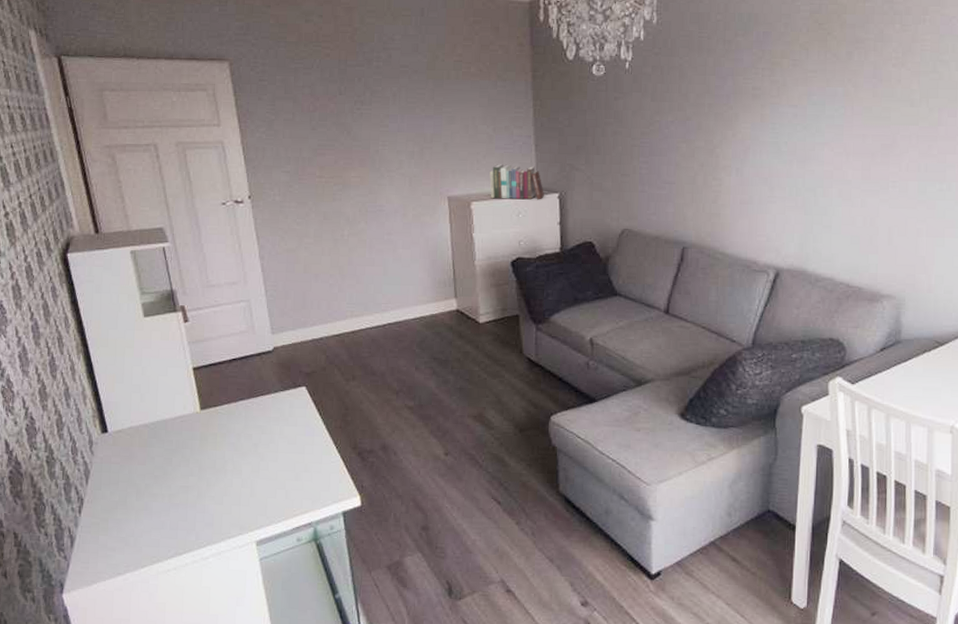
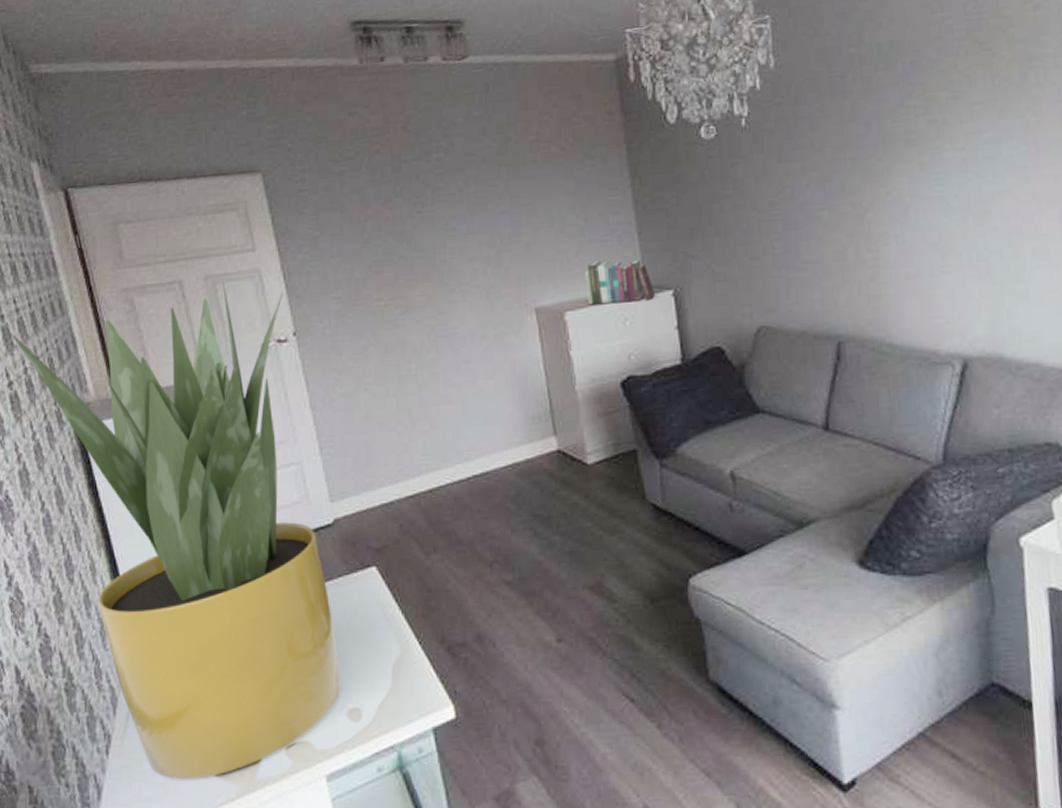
planter: none [9,149,273,537] -> present [12,282,342,780]

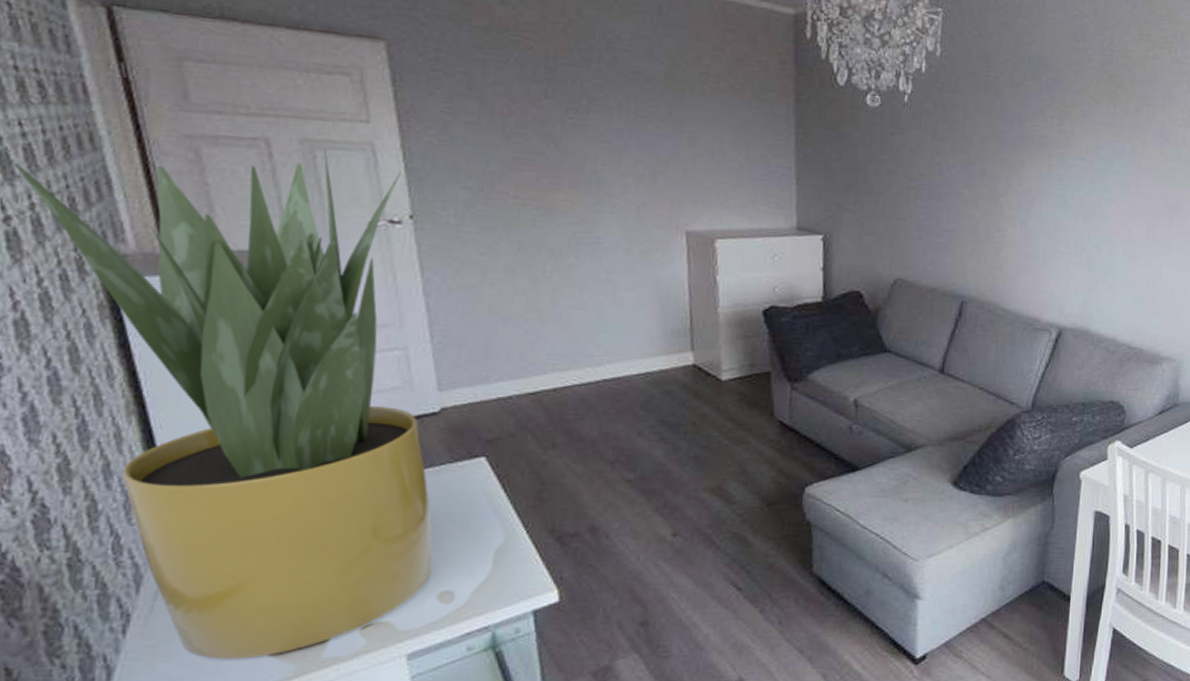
books: present [584,259,655,305] -> none [739,197,806,242]

